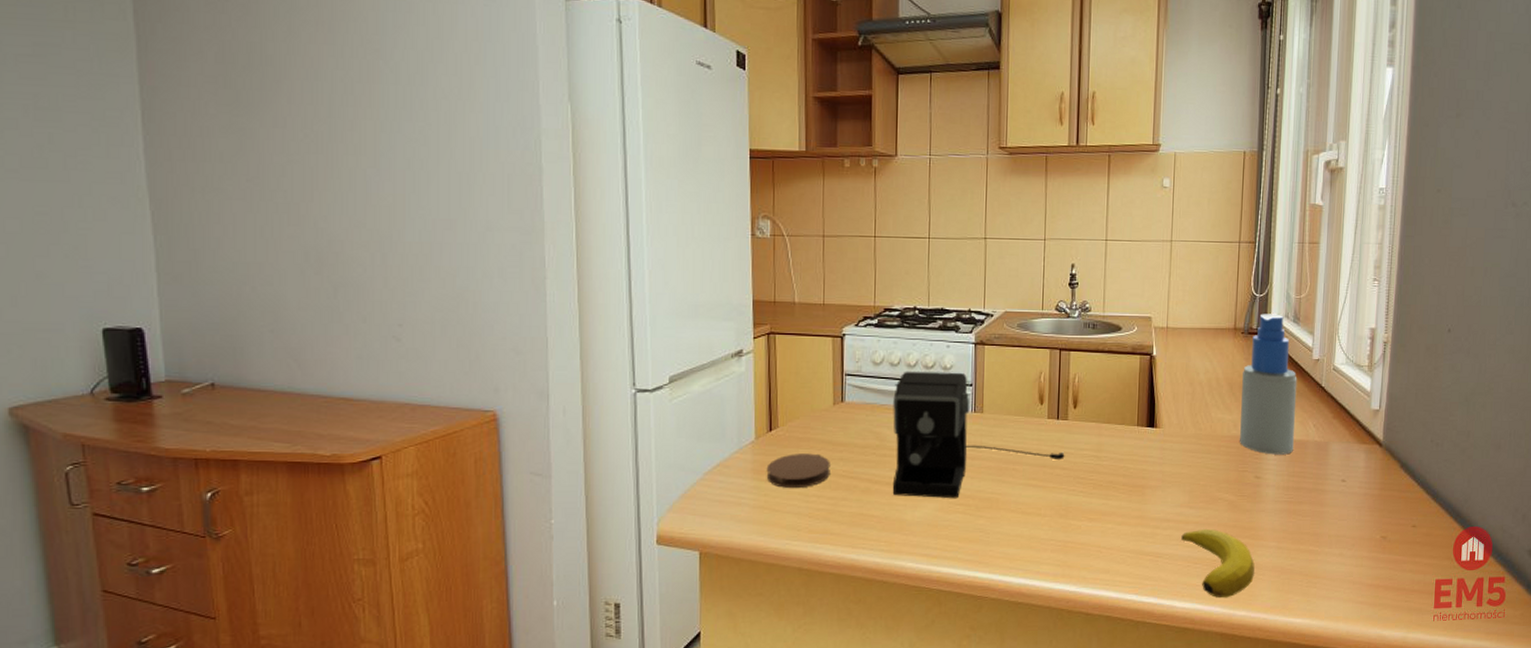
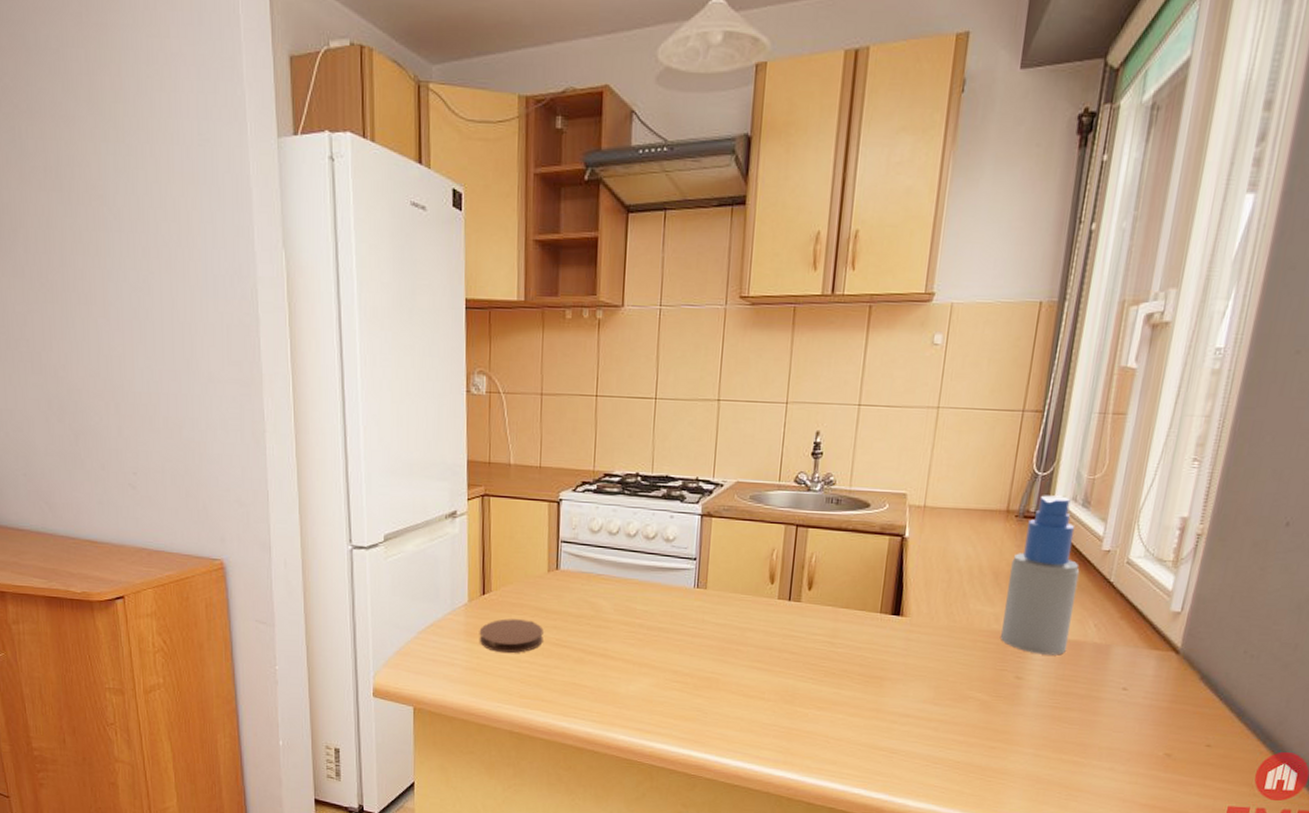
coffee maker: present [892,371,1065,499] -> none [606,540,795,676]
banana: present [1181,528,1255,598] -> none [921,728,1006,803]

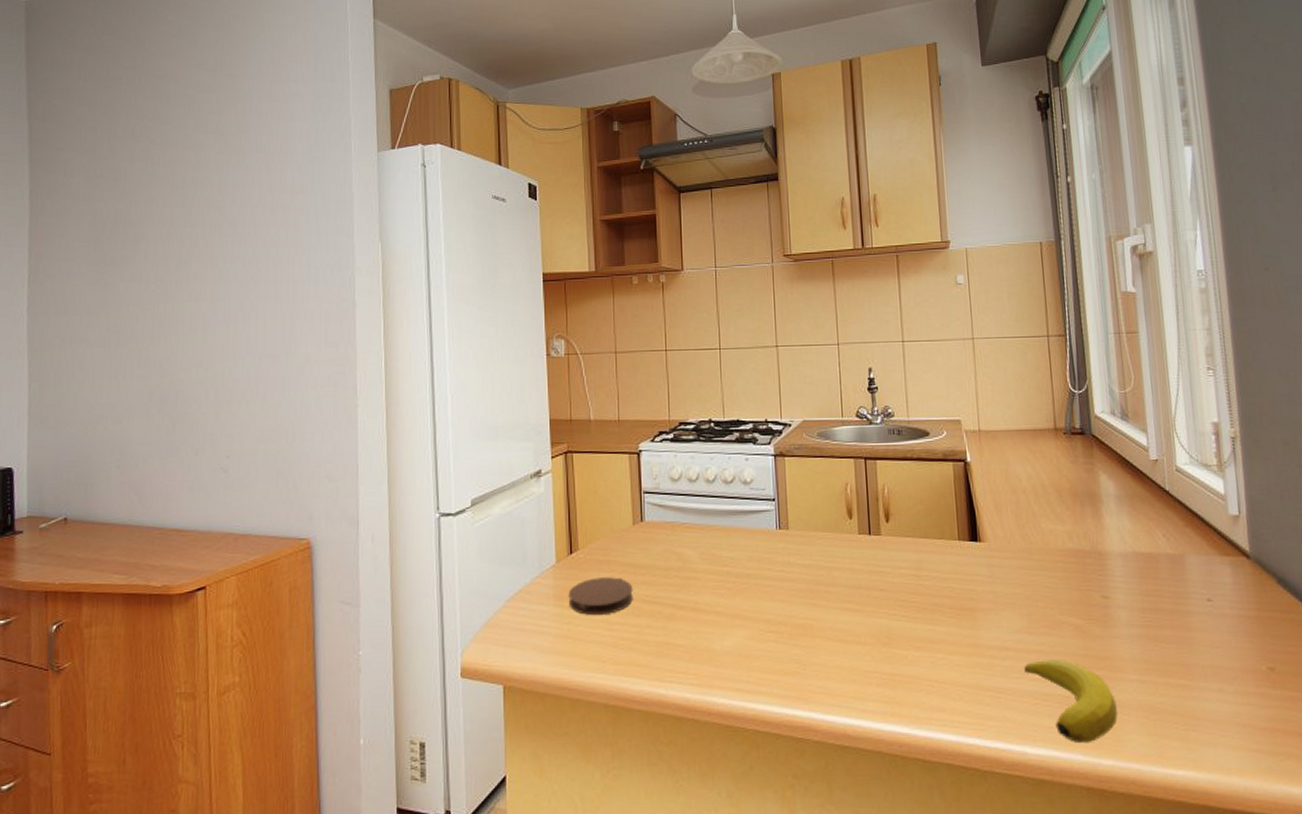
banana: none [921,728,1006,803] -> present [1024,658,1118,744]
spray bottle: present [1001,495,1080,655] -> none [1071,411,1143,571]

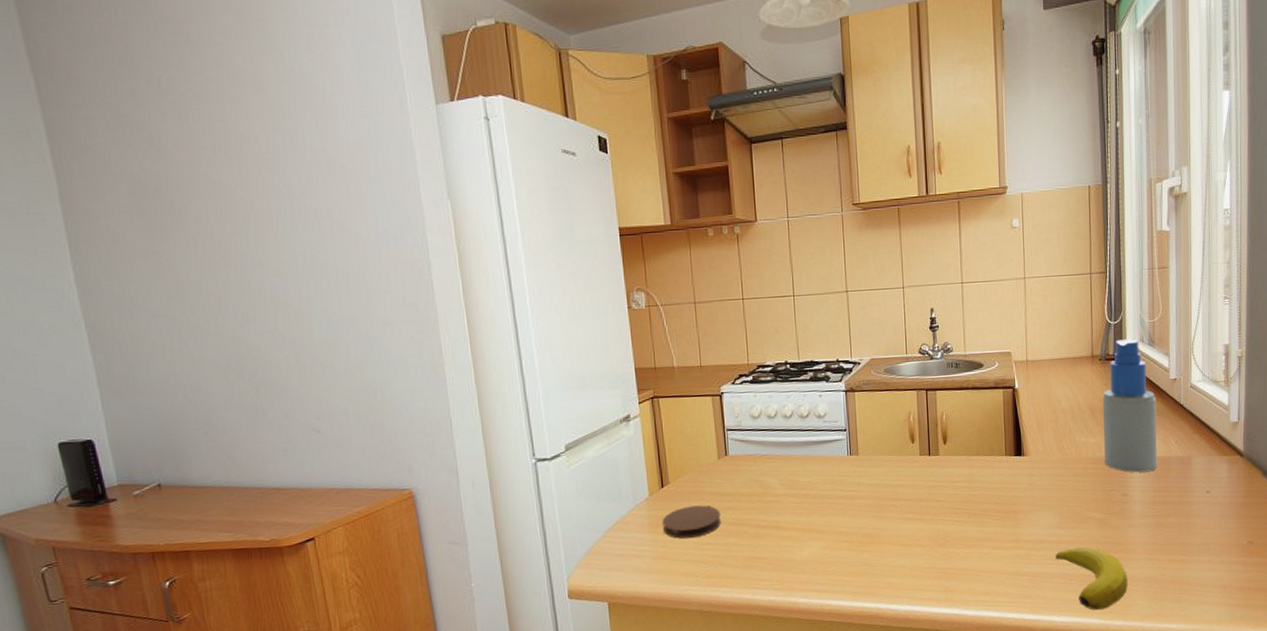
spray bottle: none [1071,411,1143,571] -> present [1103,338,1157,473]

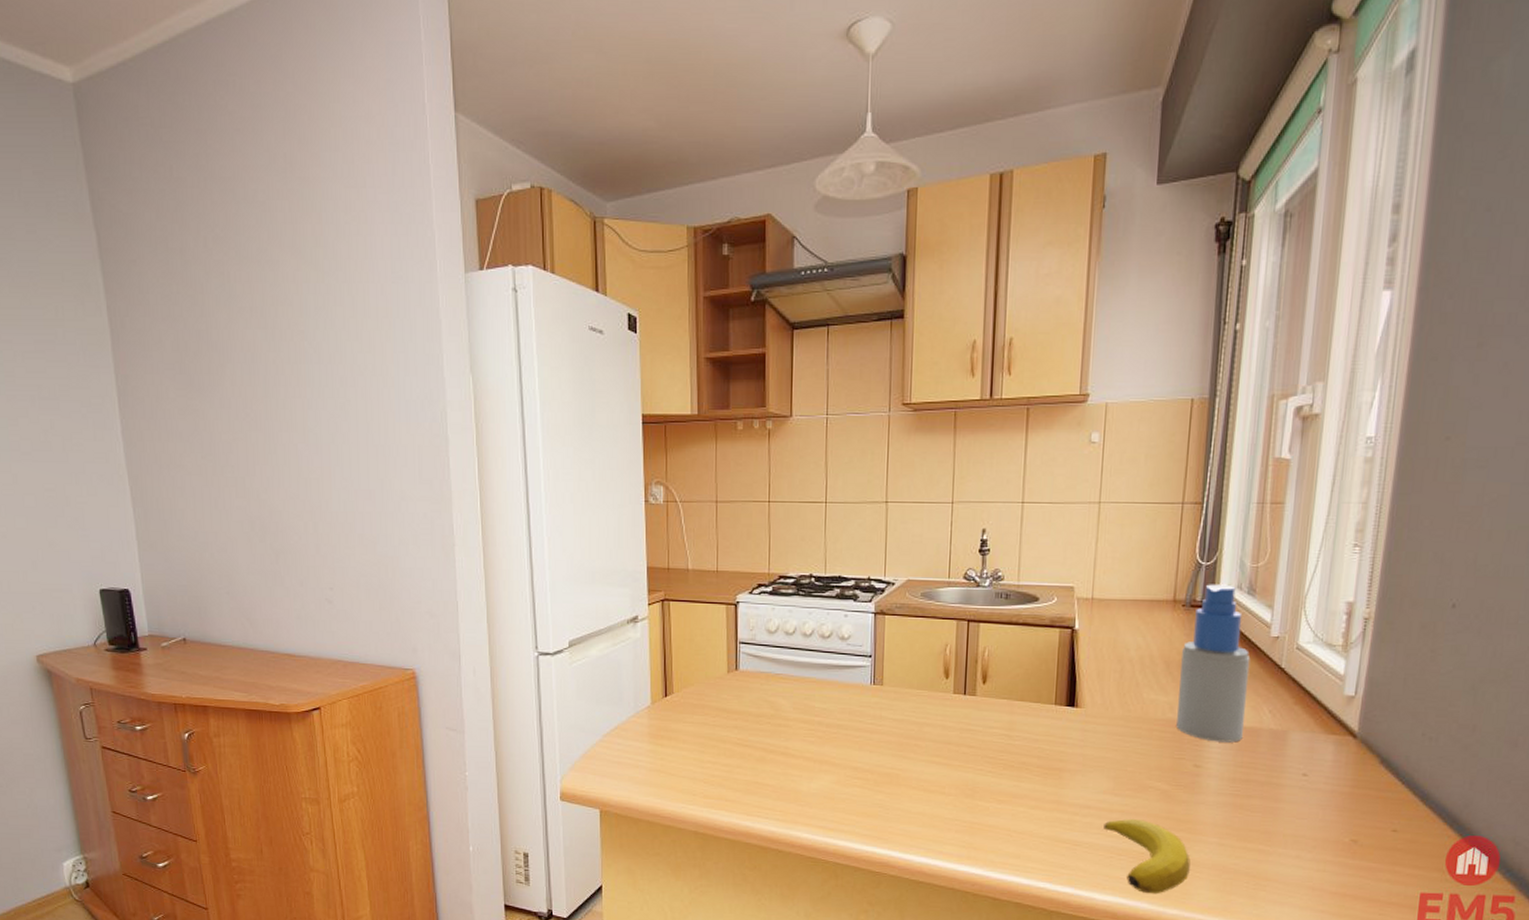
coaster: present [662,505,721,539] -> none [662,720,725,754]

